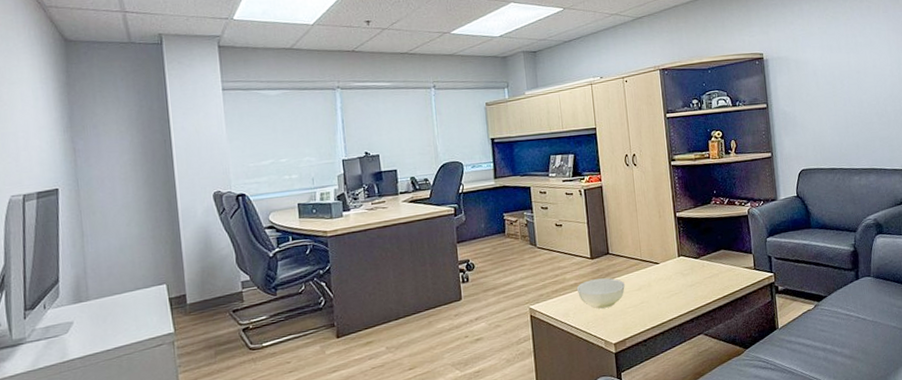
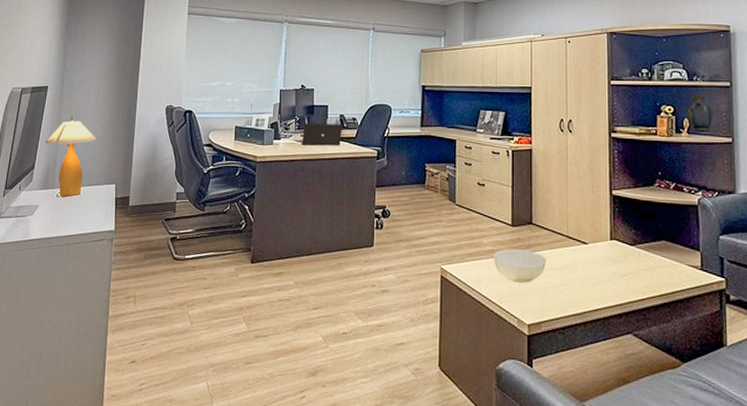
table lamp: none [66,218,134,309] -> present [44,116,97,197]
laptop: none [373,187,416,213] -> present [301,123,342,146]
vase: none [733,118,754,151] -> present [687,95,712,132]

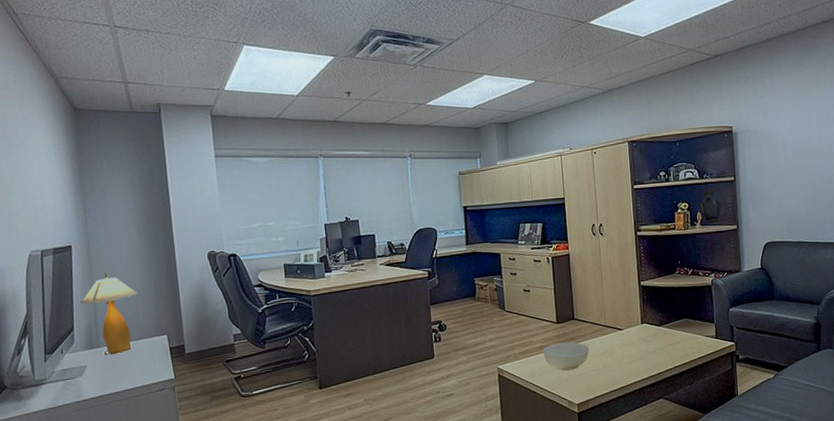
laptop: present [301,123,342,146] -> none [352,251,392,275]

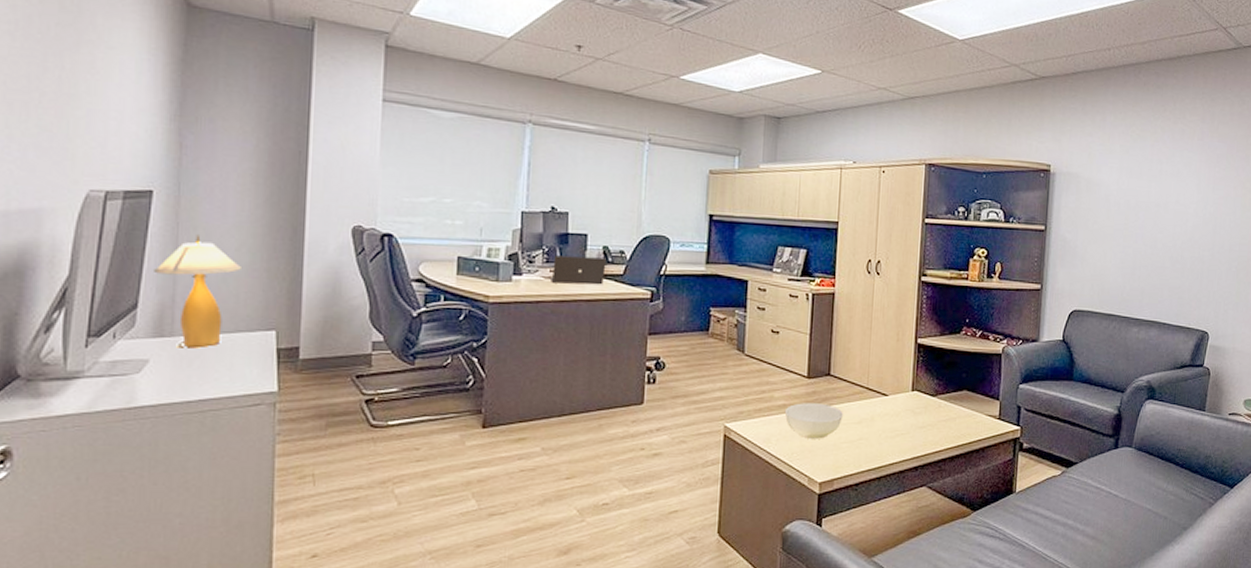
laptop: none [352,251,392,275] -> present [551,255,606,285]
vase: present [699,190,720,223] -> none [1000,238,1024,277]

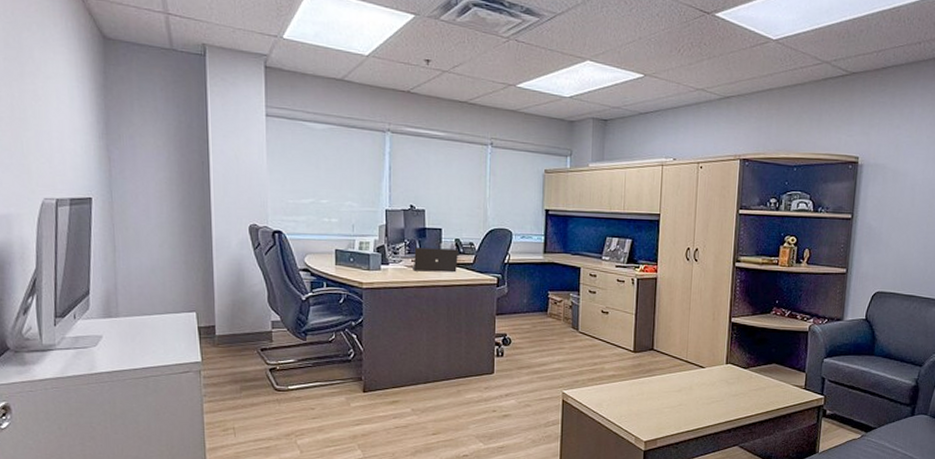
table lamp: present [152,235,243,348] -> none [98,234,166,326]
bowl: present [784,403,844,439] -> none [614,373,666,404]

